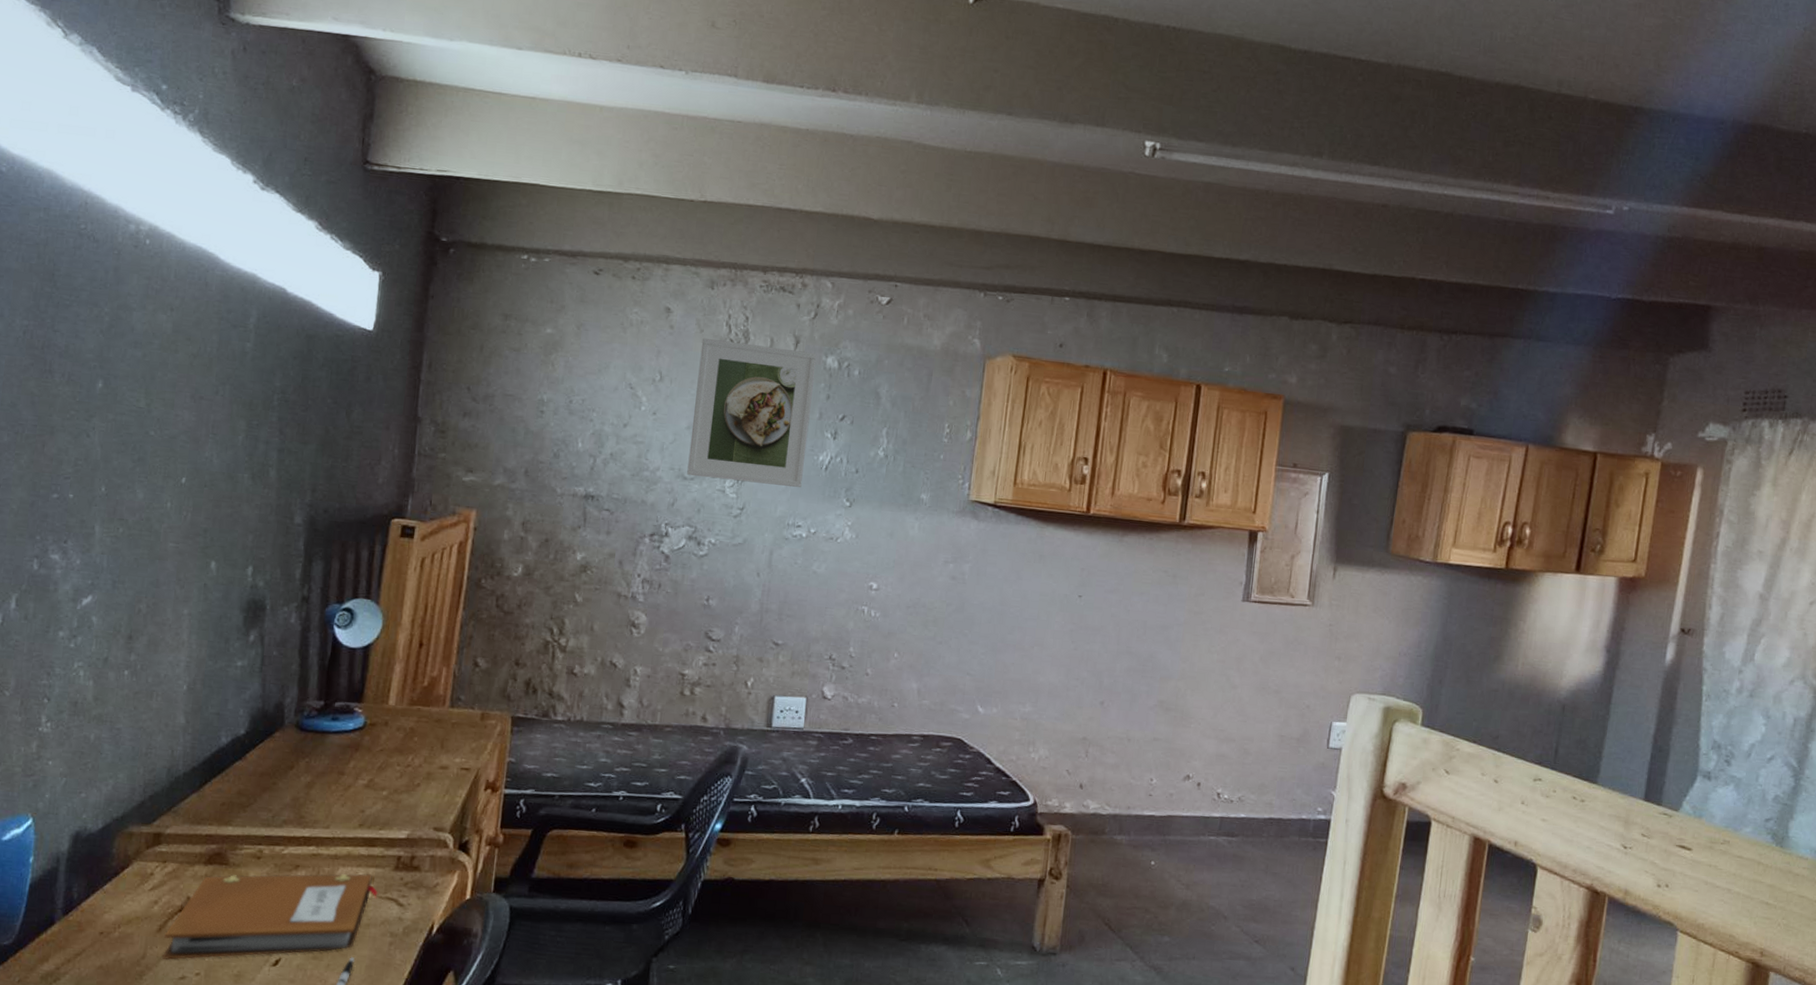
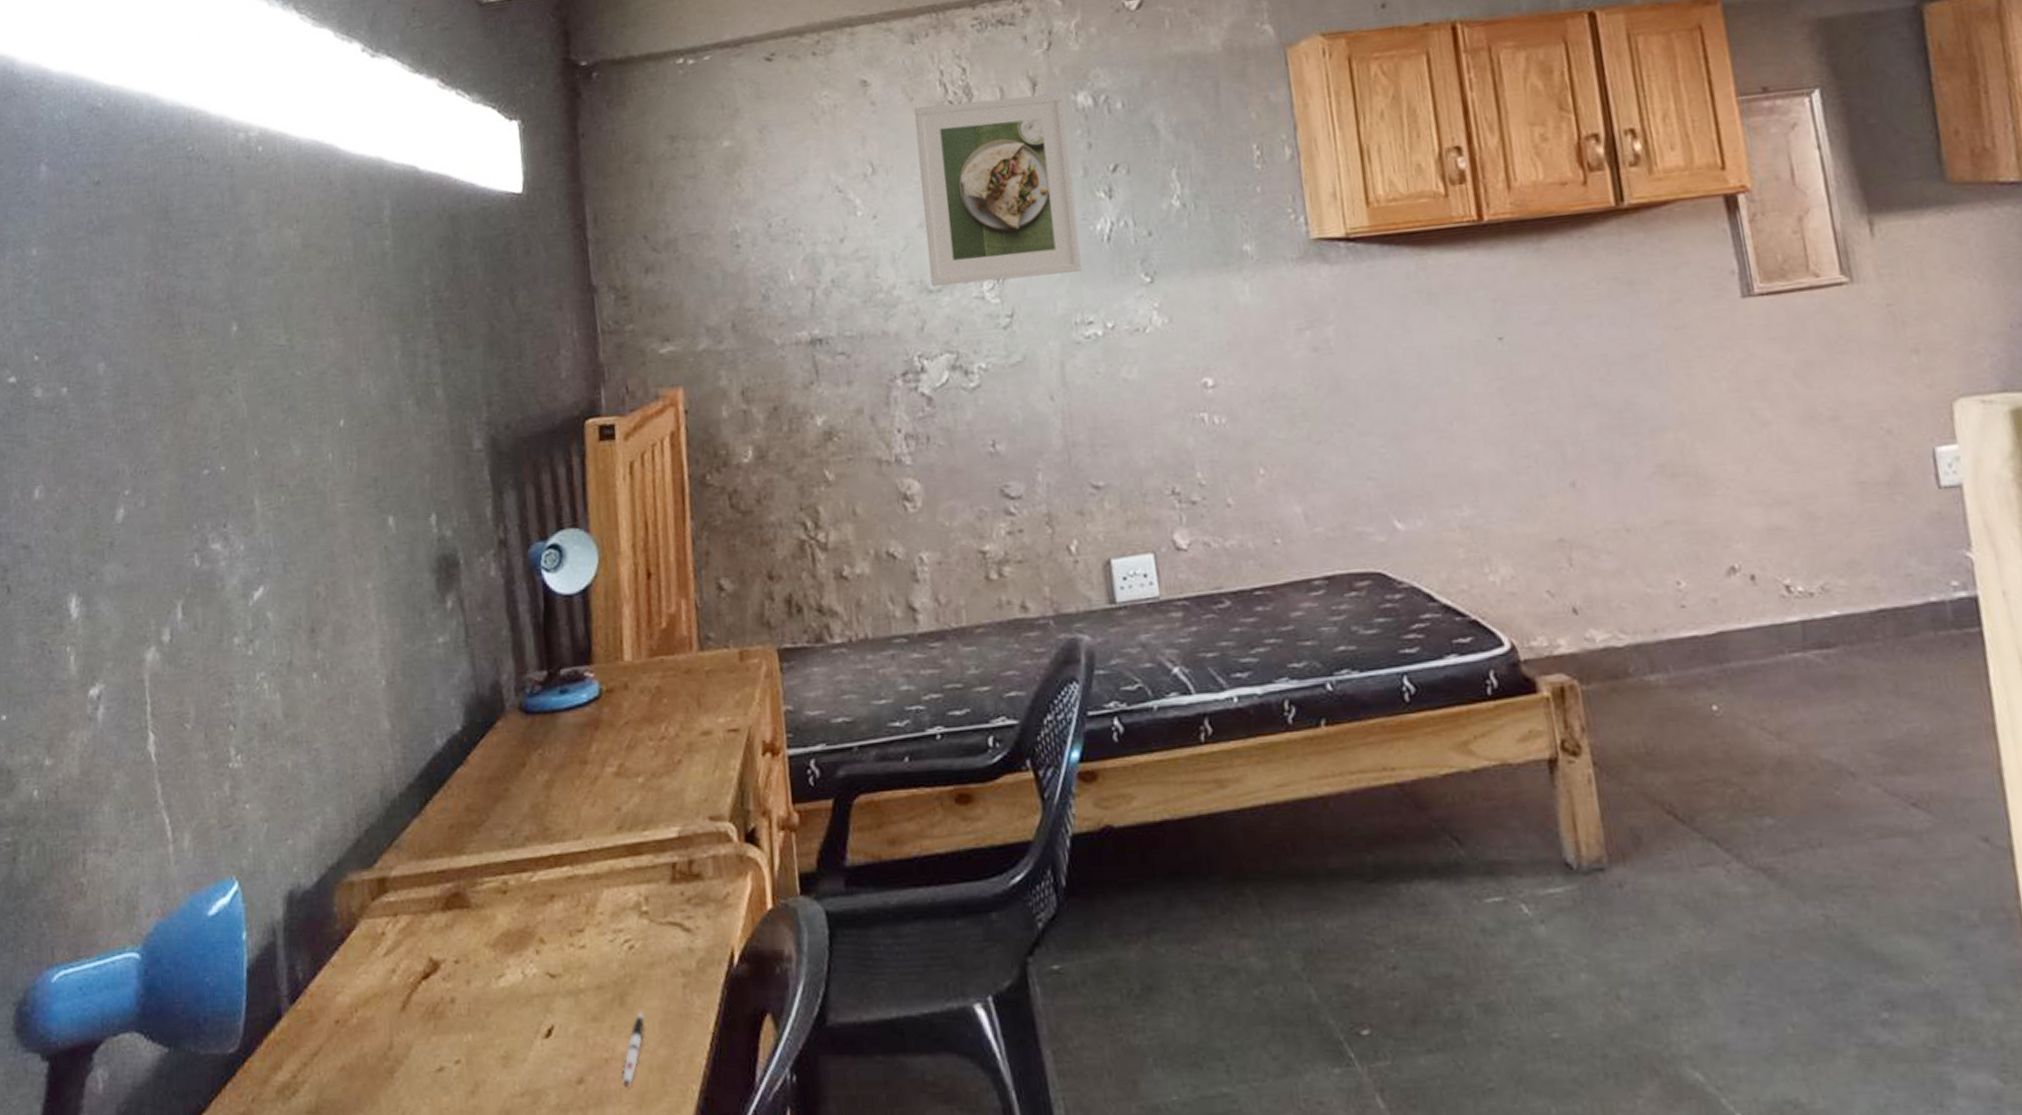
notebook: present [162,873,378,960] -> none [411,893,657,1047]

